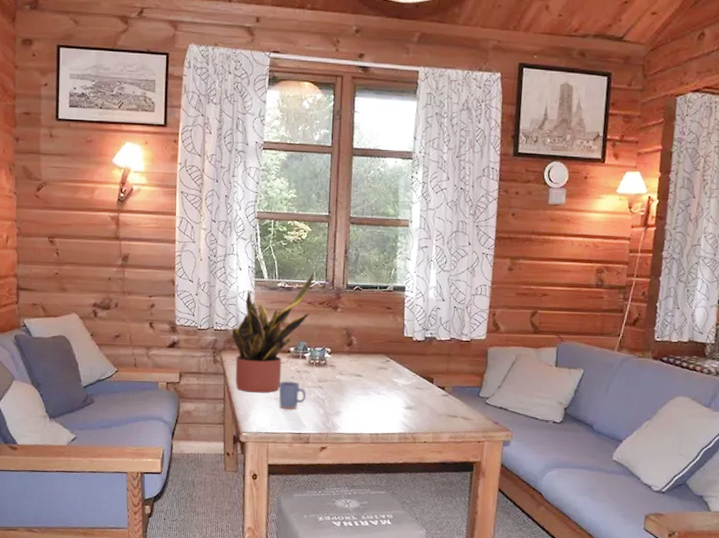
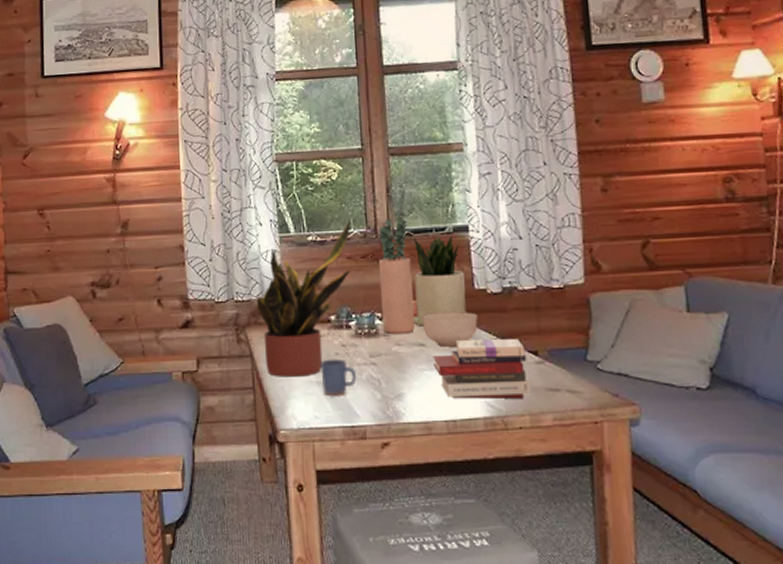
vase: none [330,267,359,367] -> present [378,207,415,335]
planter: none [354,292,398,362] -> present [413,235,466,327]
bowl: none [361,351,404,379] -> present [421,311,478,347]
books: none [366,374,437,421] -> present [433,339,532,399]

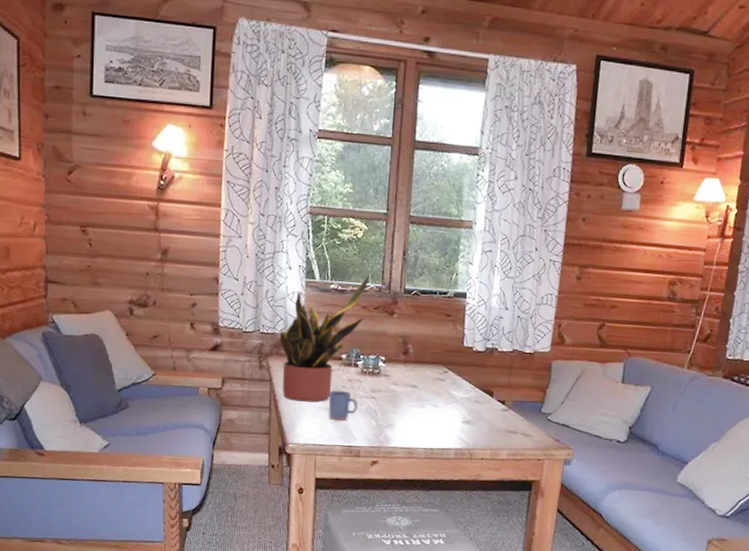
vase: present [378,207,415,335] -> none [384,270,417,377]
planter: present [413,235,466,327] -> none [410,297,458,372]
bowl: present [421,311,478,347] -> none [417,361,463,391]
books: present [433,339,532,399] -> none [422,386,496,436]

